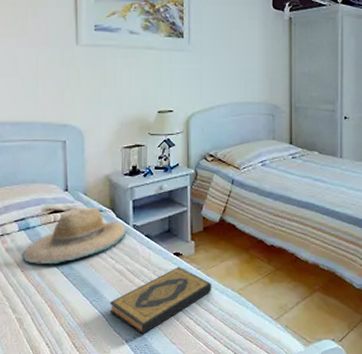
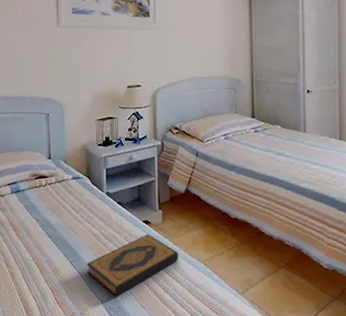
straw hat: present [23,208,126,265] -> none [15,175,100,226]

